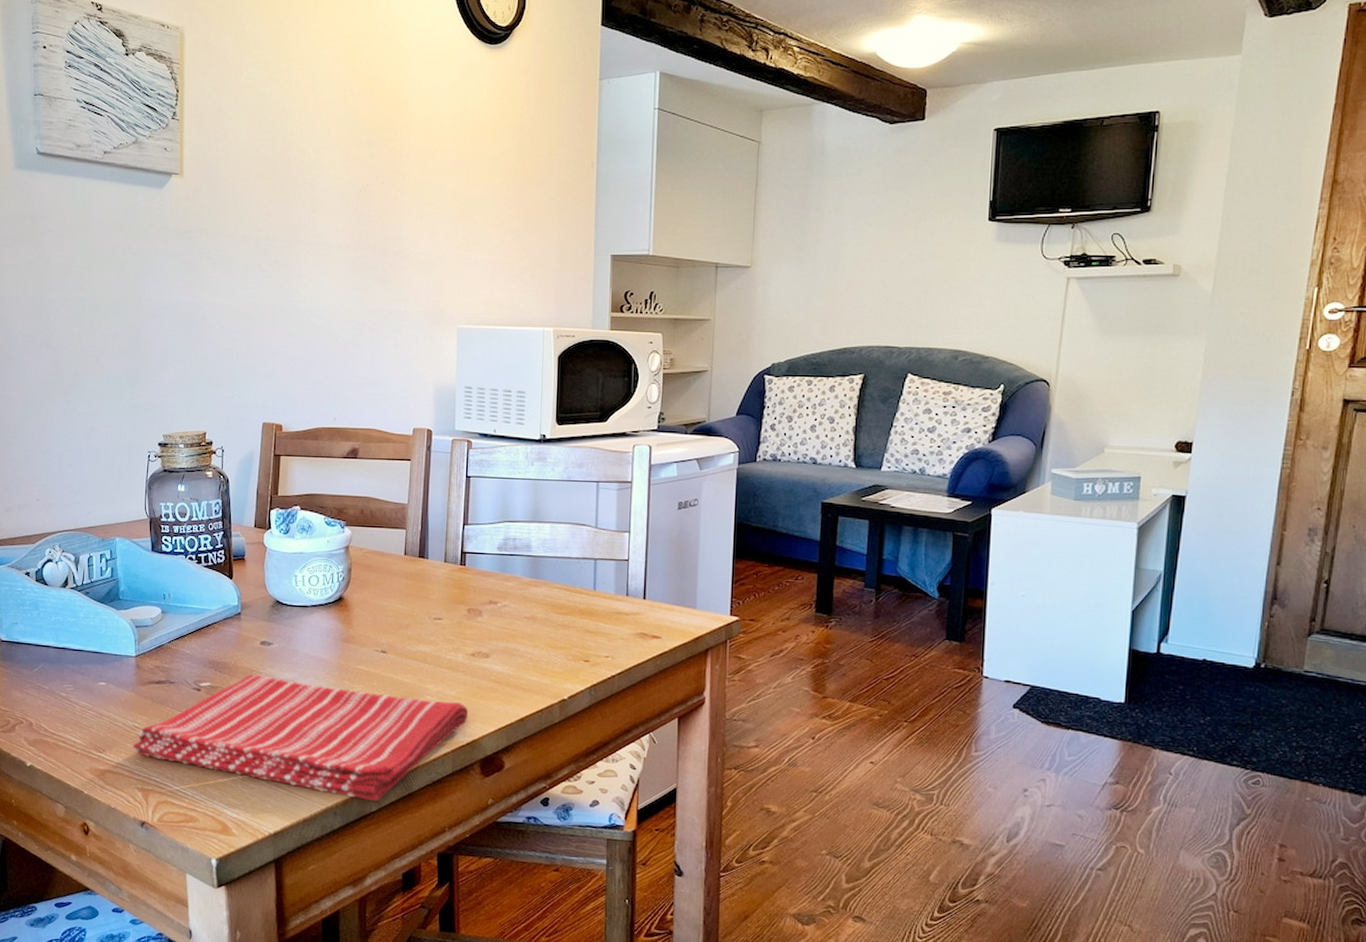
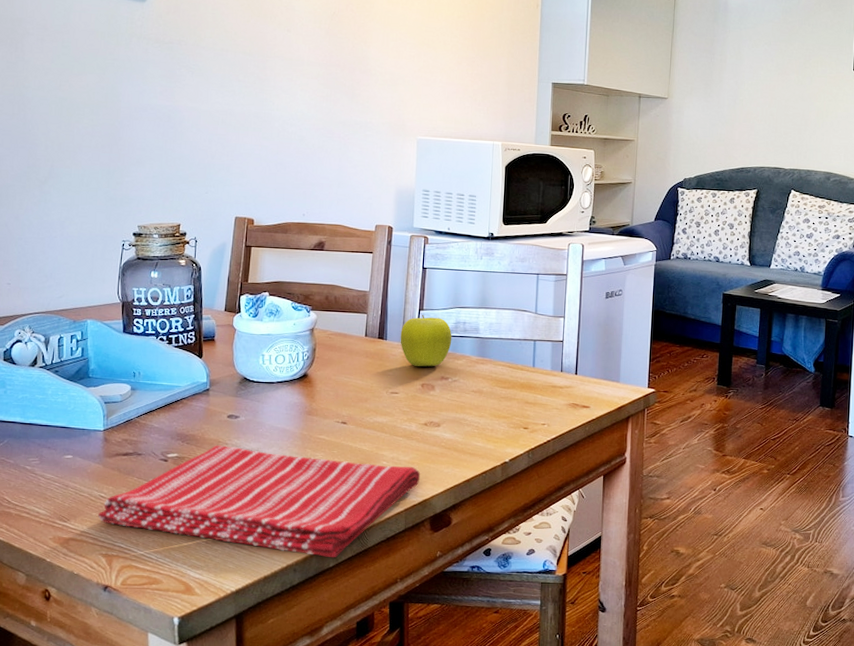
fruit: none [443,530,501,590] -> present [400,315,452,367]

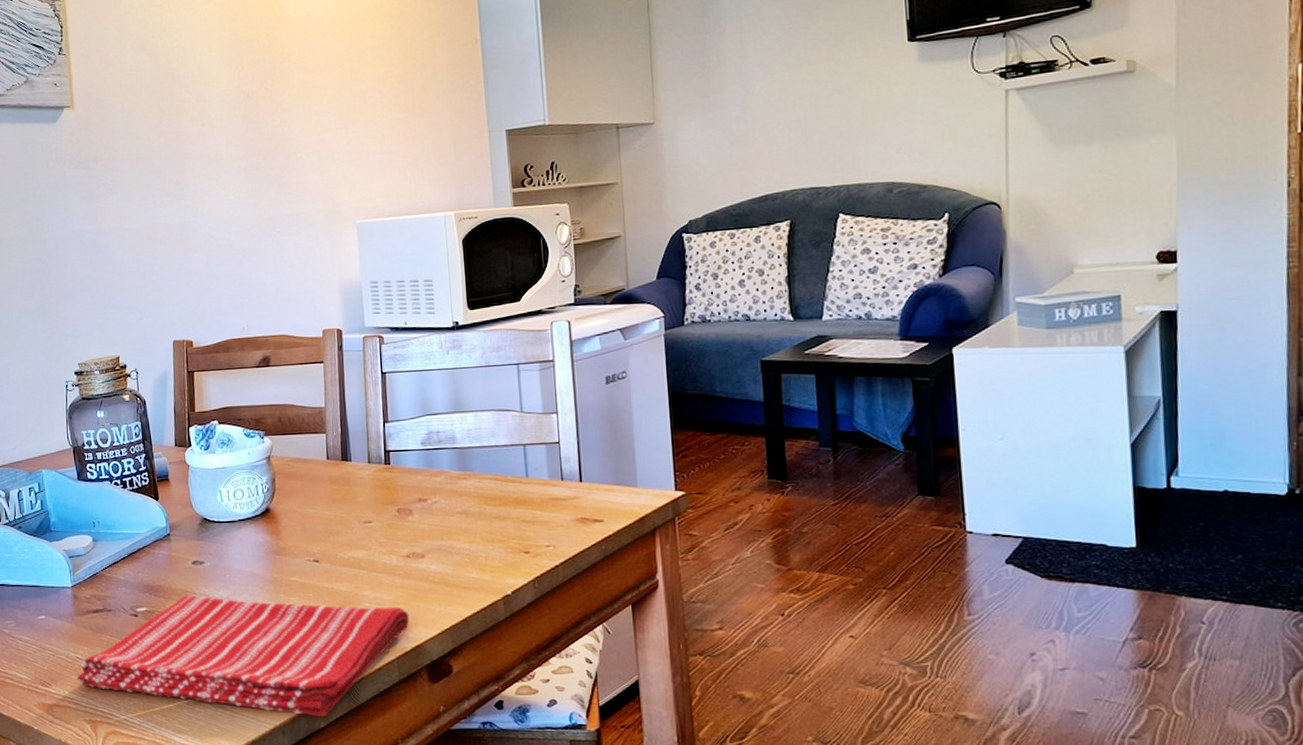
fruit: present [400,315,452,367] -> none [365,428,426,490]

